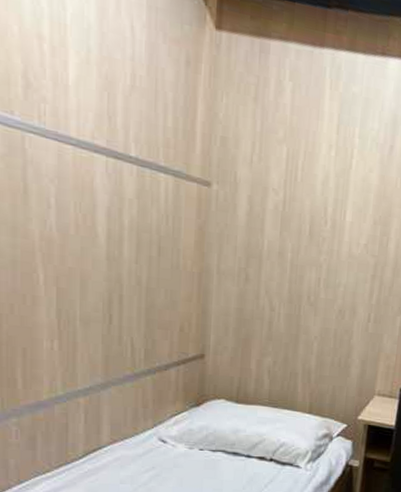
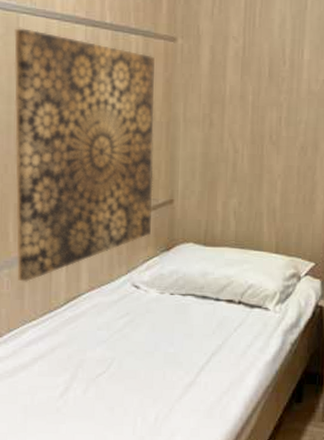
wall art: none [19,149,186,432] -> present [14,28,155,282]

